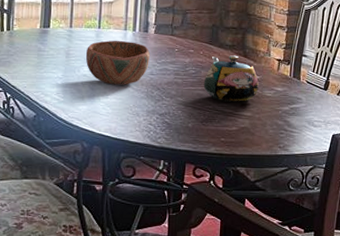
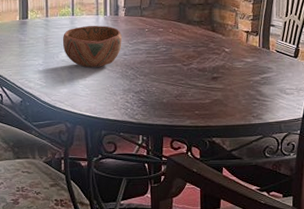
teapot: present [203,55,259,102] -> none [175,31,229,76]

